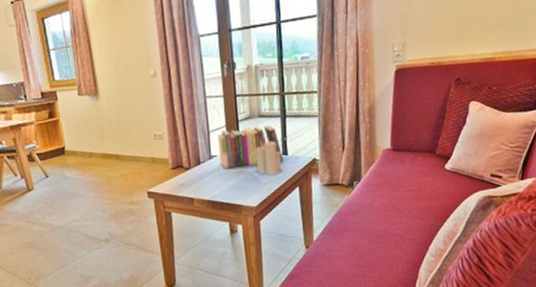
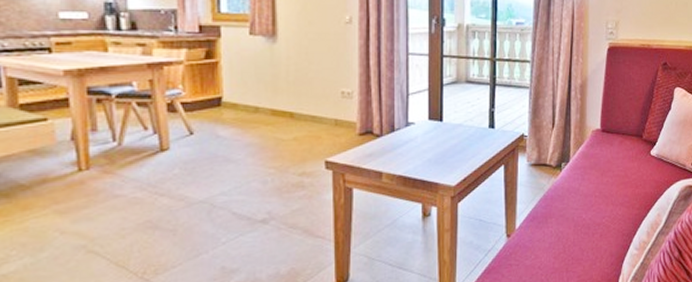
books: present [218,125,284,169] -> none [418,92,490,139]
candle: present [255,140,283,176] -> none [459,110,488,151]

